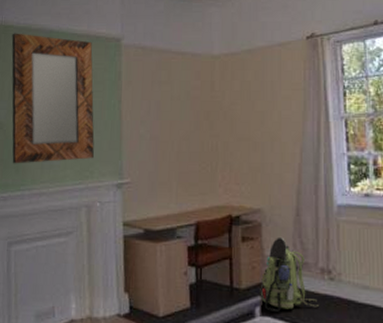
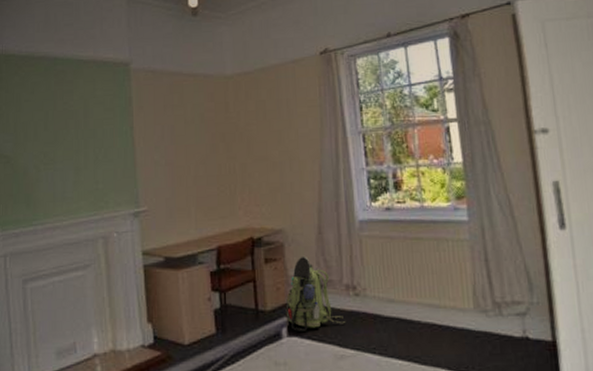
home mirror: present [11,33,95,164] -> none [14,62,108,199]

